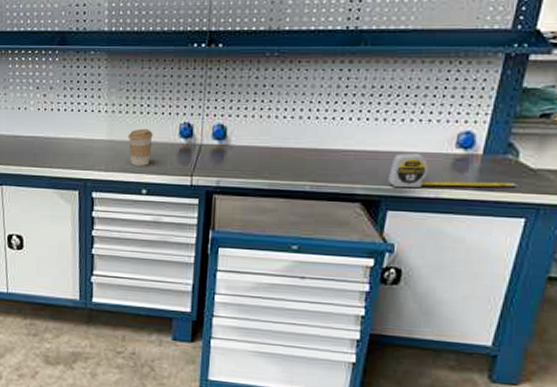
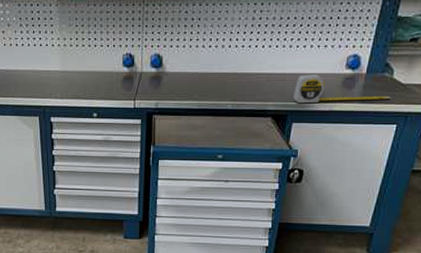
coffee cup: present [127,128,153,166] -> none [78,60,100,93]

